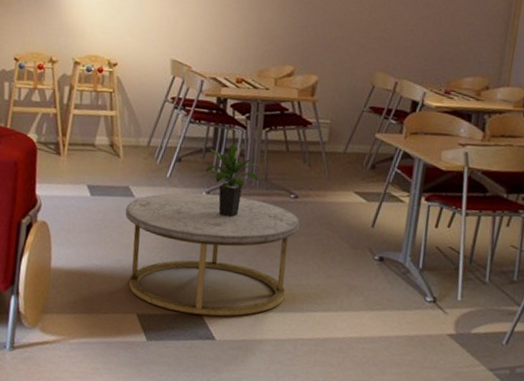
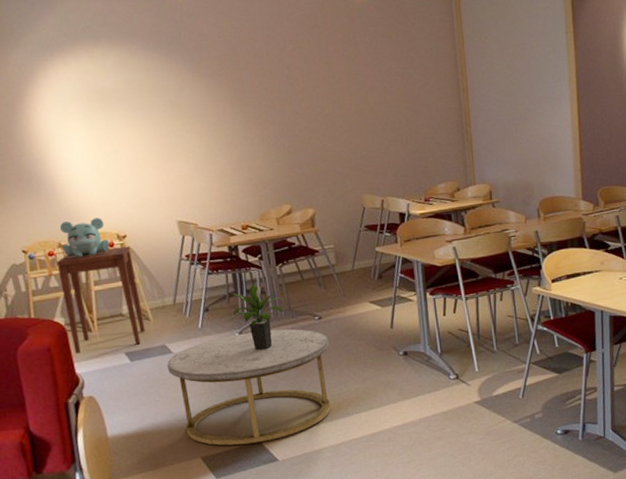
side table: none [39,71,119,180] -> present [56,246,146,354]
teddy bear: none [52,37,99,78] -> present [59,218,110,258]

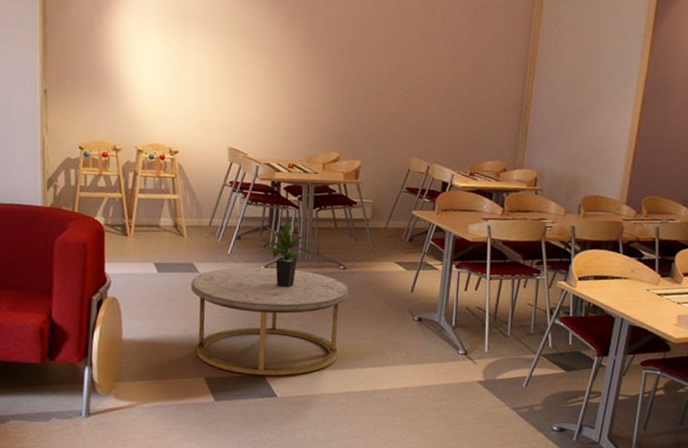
side table: present [56,246,146,354] -> none [107,158,180,258]
teddy bear: present [59,218,110,258] -> none [116,127,161,165]

